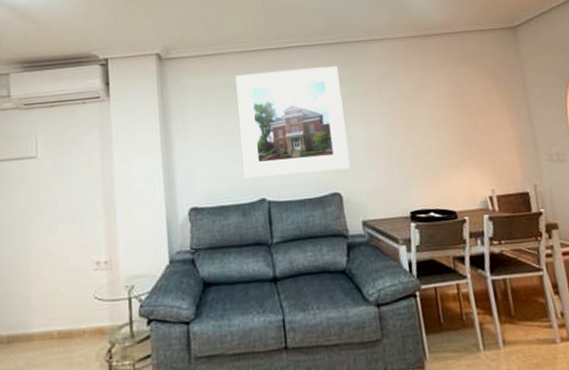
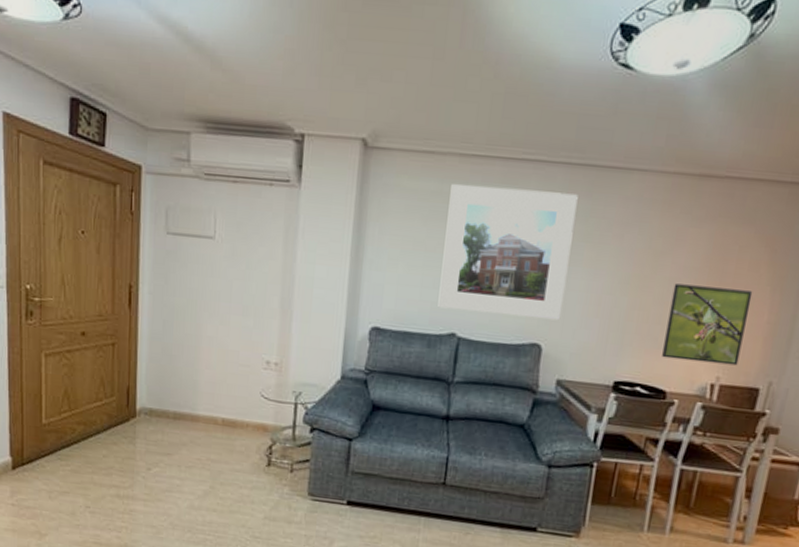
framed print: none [432,114,504,183] -> present [662,283,753,366]

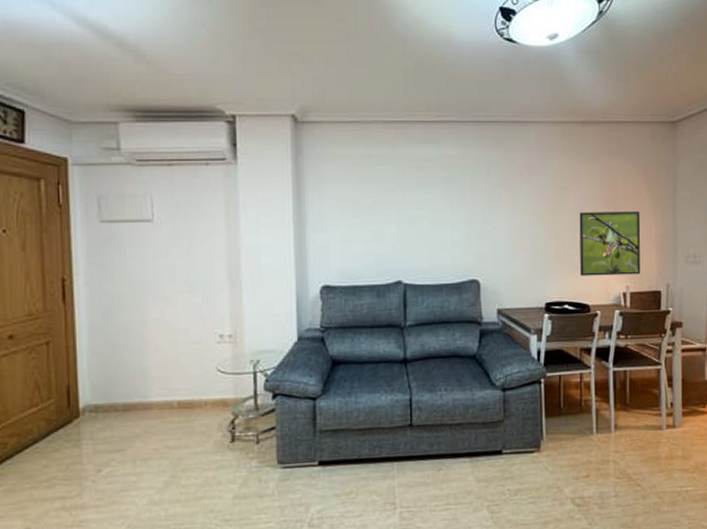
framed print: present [438,184,578,321] -> none [379,147,492,260]

